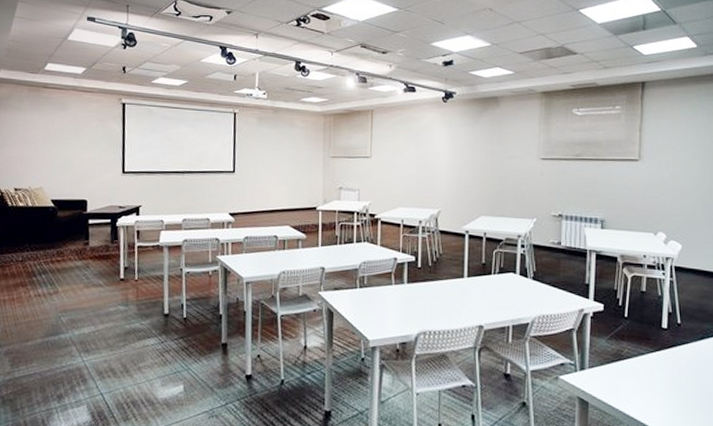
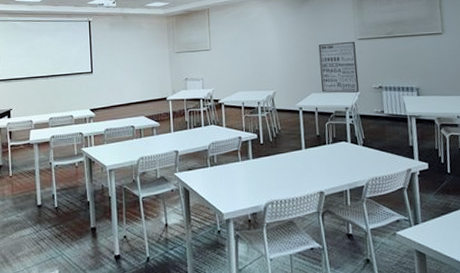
wall art: none [493,160,538,219] -> present [318,41,360,93]

